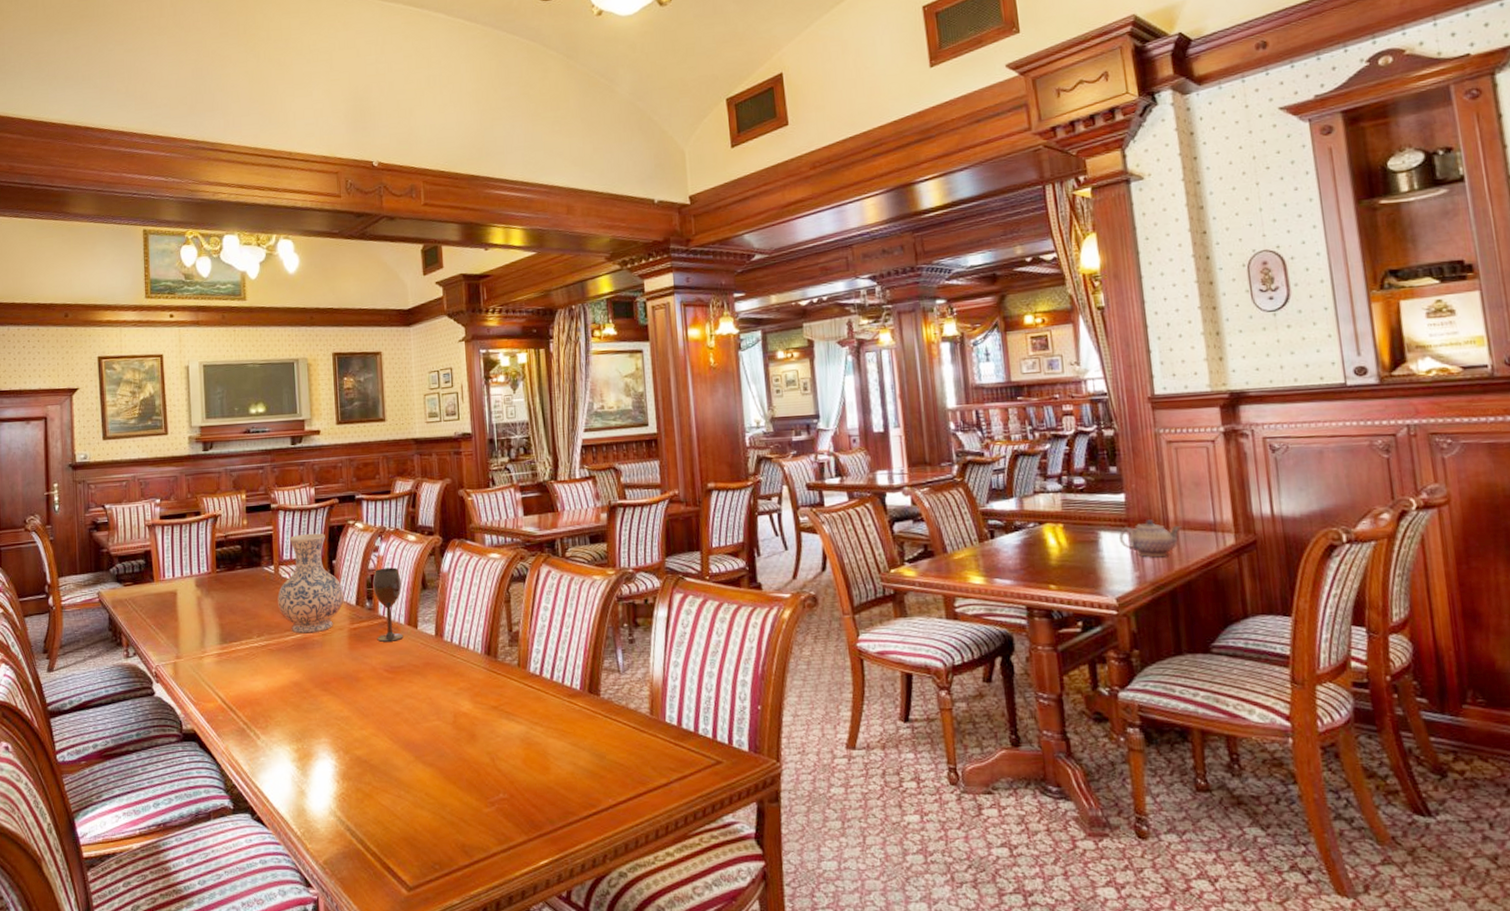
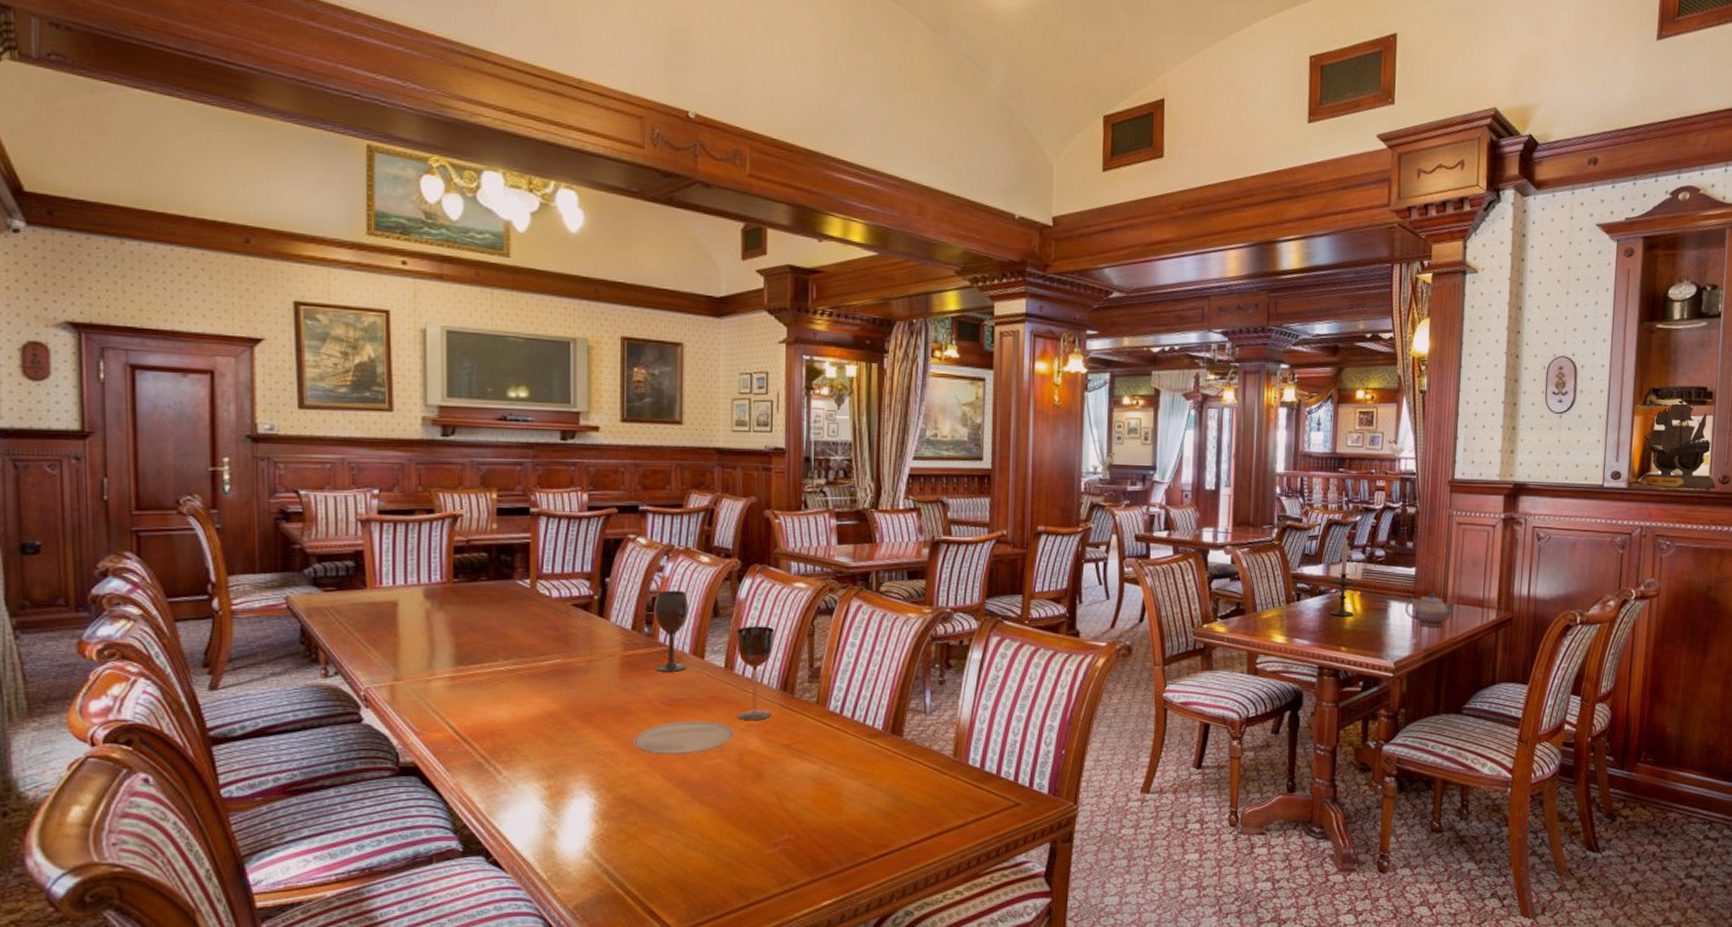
vase: present [277,533,344,634] -> none [531,545,617,659]
plate: none [364,686,449,719] -> present [634,721,735,755]
wineglass: none [443,595,480,685] -> present [736,626,775,721]
candlestick: none [1025,460,1059,553] -> present [1330,530,1358,618]
ship model: none [1390,277,1502,379] -> present [1638,400,1715,489]

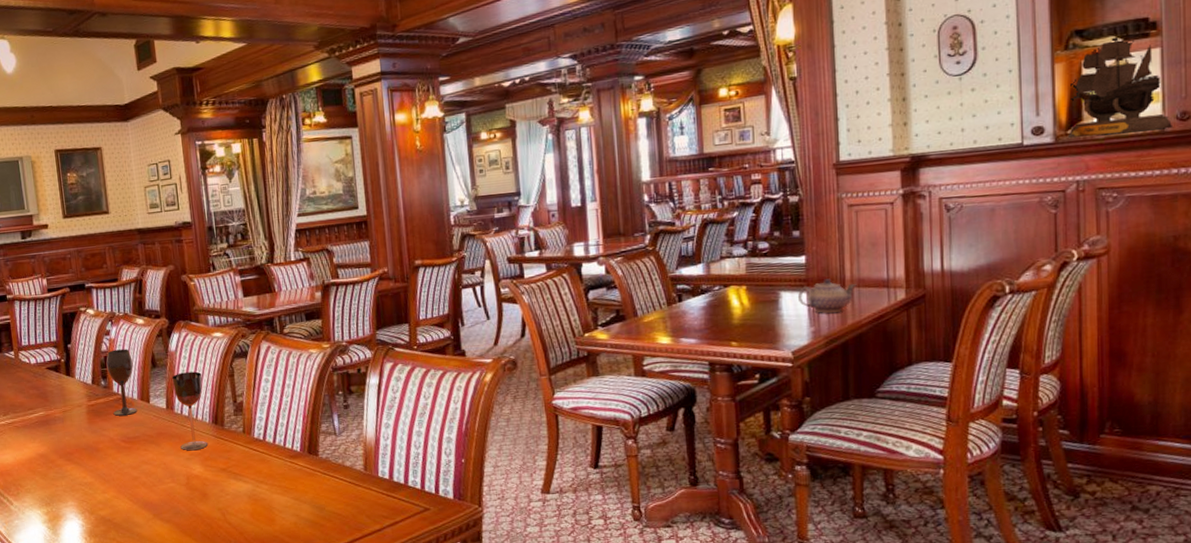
plate: present [634,721,735,755] -> none [104,453,181,483]
candlestick: present [1330,530,1358,618] -> none [711,228,742,314]

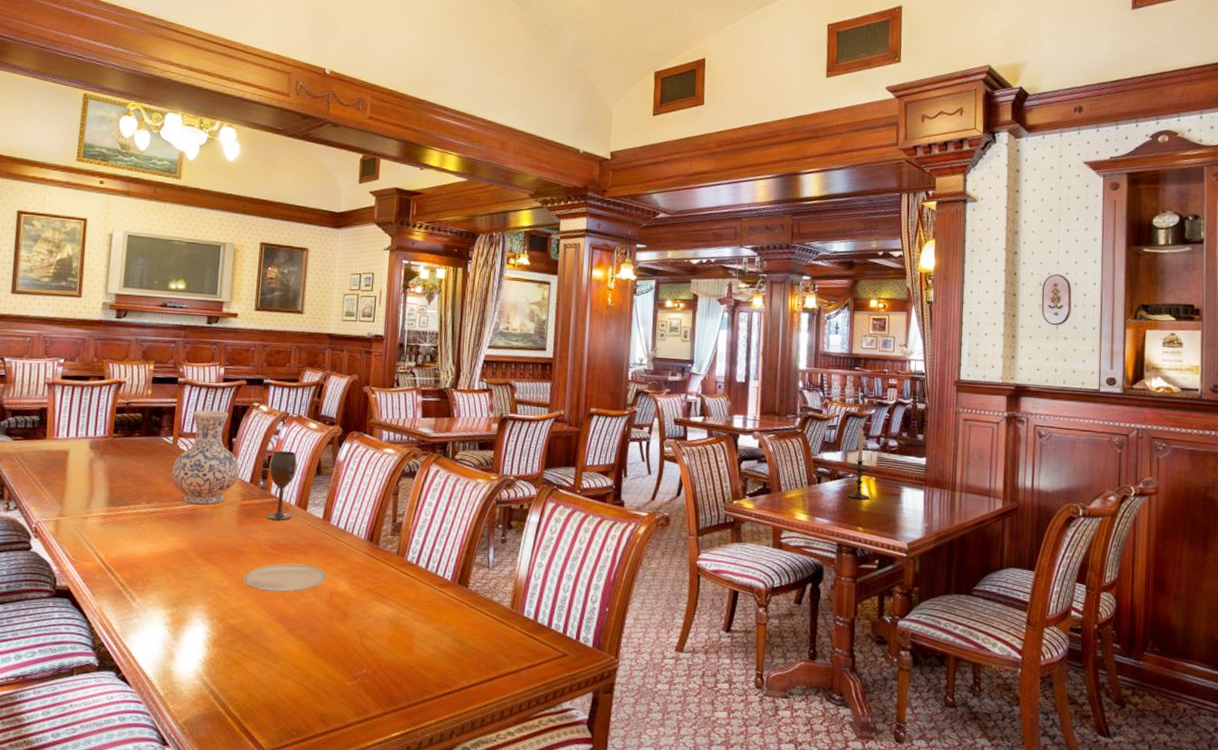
vase: none [19,320,81,412] -> present [171,410,239,505]
plate: none [104,453,181,483] -> present [244,563,327,593]
wineglass: present [172,371,209,451] -> none [330,484,366,567]
candlestick: none [711,228,742,314] -> present [847,422,873,501]
teapot: present [798,278,857,314] -> none [917,481,965,513]
ship model: present [1067,36,1172,138] -> none [1132,315,1207,397]

